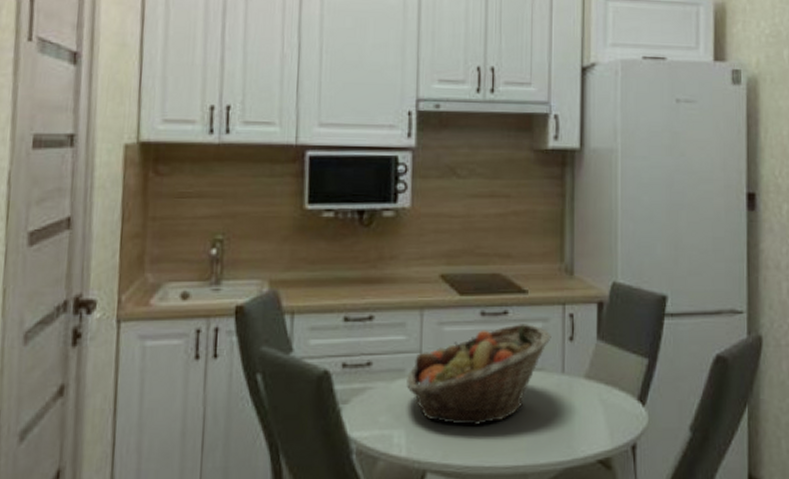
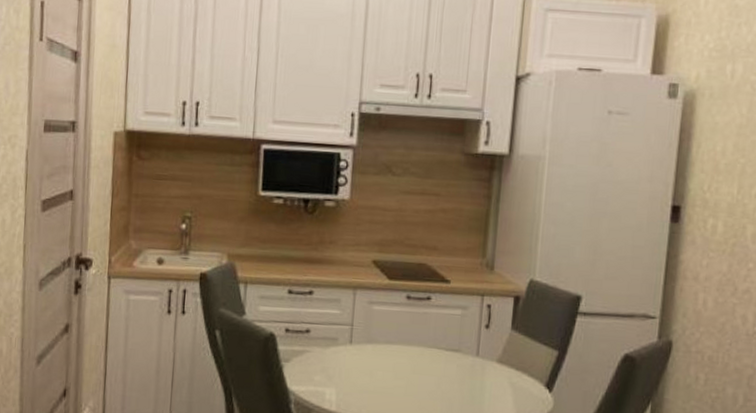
fruit basket: present [405,324,551,425] -> none [338,309,469,392]

